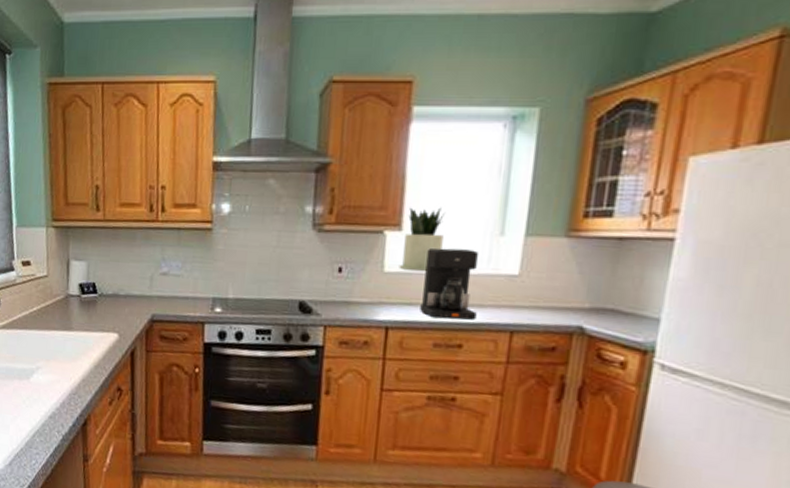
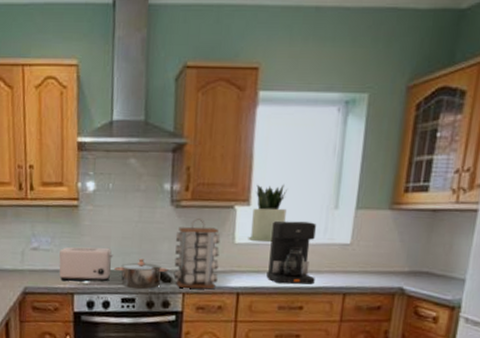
toaster: none [189,272,249,311] -> present [59,246,114,282]
cooking pot: none [249,286,309,321] -> present [114,258,169,290]
spice rack: none [314,243,368,322] -> present [173,217,221,290]

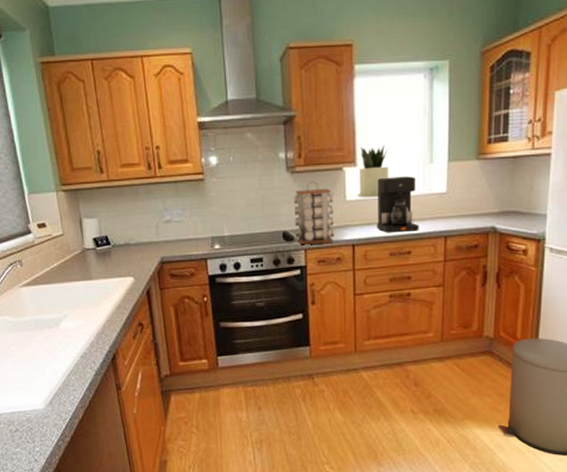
toaster: present [59,246,114,282] -> none [191,214,240,248]
cooking pot: present [114,258,169,290] -> none [241,222,290,250]

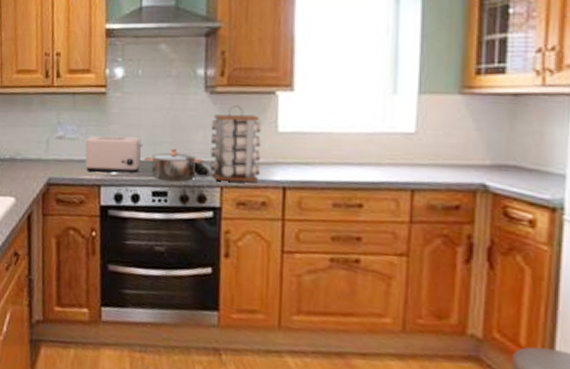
toaster: none [191,214,240,248] -> present [85,135,144,173]
cooking pot: none [241,222,290,250] -> present [144,148,204,183]
planter: present [357,145,389,198] -> none [293,67,336,132]
coffee maker: present [377,176,419,233] -> none [317,107,375,180]

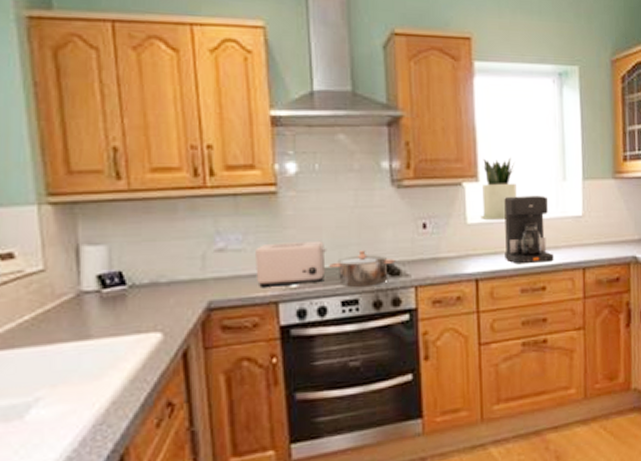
spice rack: present [210,104,262,183] -> none [400,198,452,281]
planter: none [293,67,336,132] -> present [480,157,517,221]
coffee maker: none [317,107,375,180] -> present [504,196,554,265]

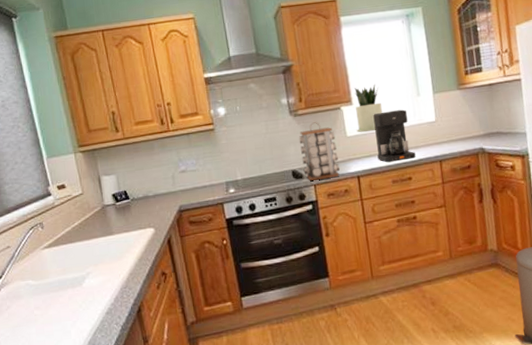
toaster: present [256,240,327,287] -> none [205,159,252,194]
cooking pot: present [329,250,396,288] -> none [253,163,299,190]
spice rack: none [400,198,452,281] -> present [298,121,340,181]

